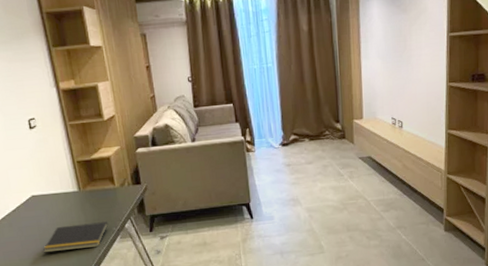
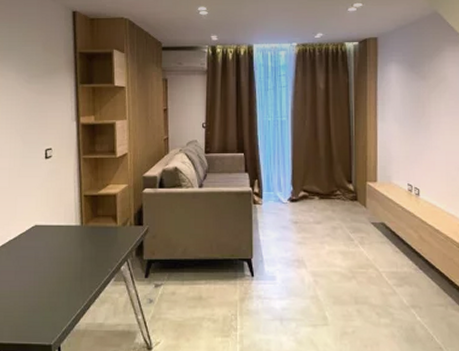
notepad: present [43,221,109,253] -> none [36,260,105,288]

